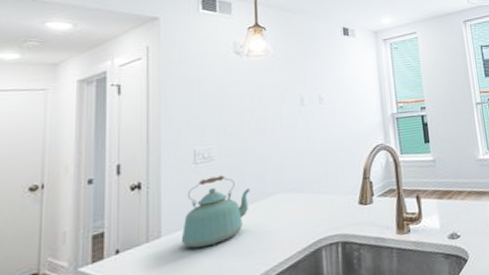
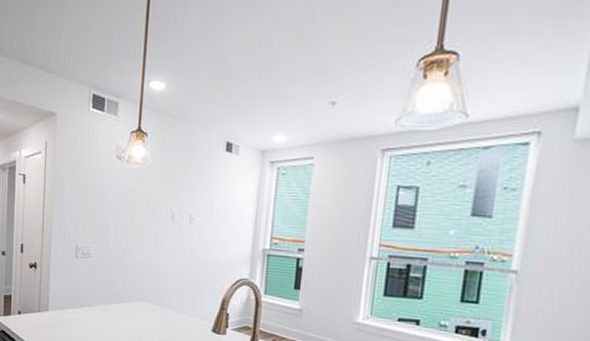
kettle: present [181,175,251,248] -> none [62,271,118,329]

